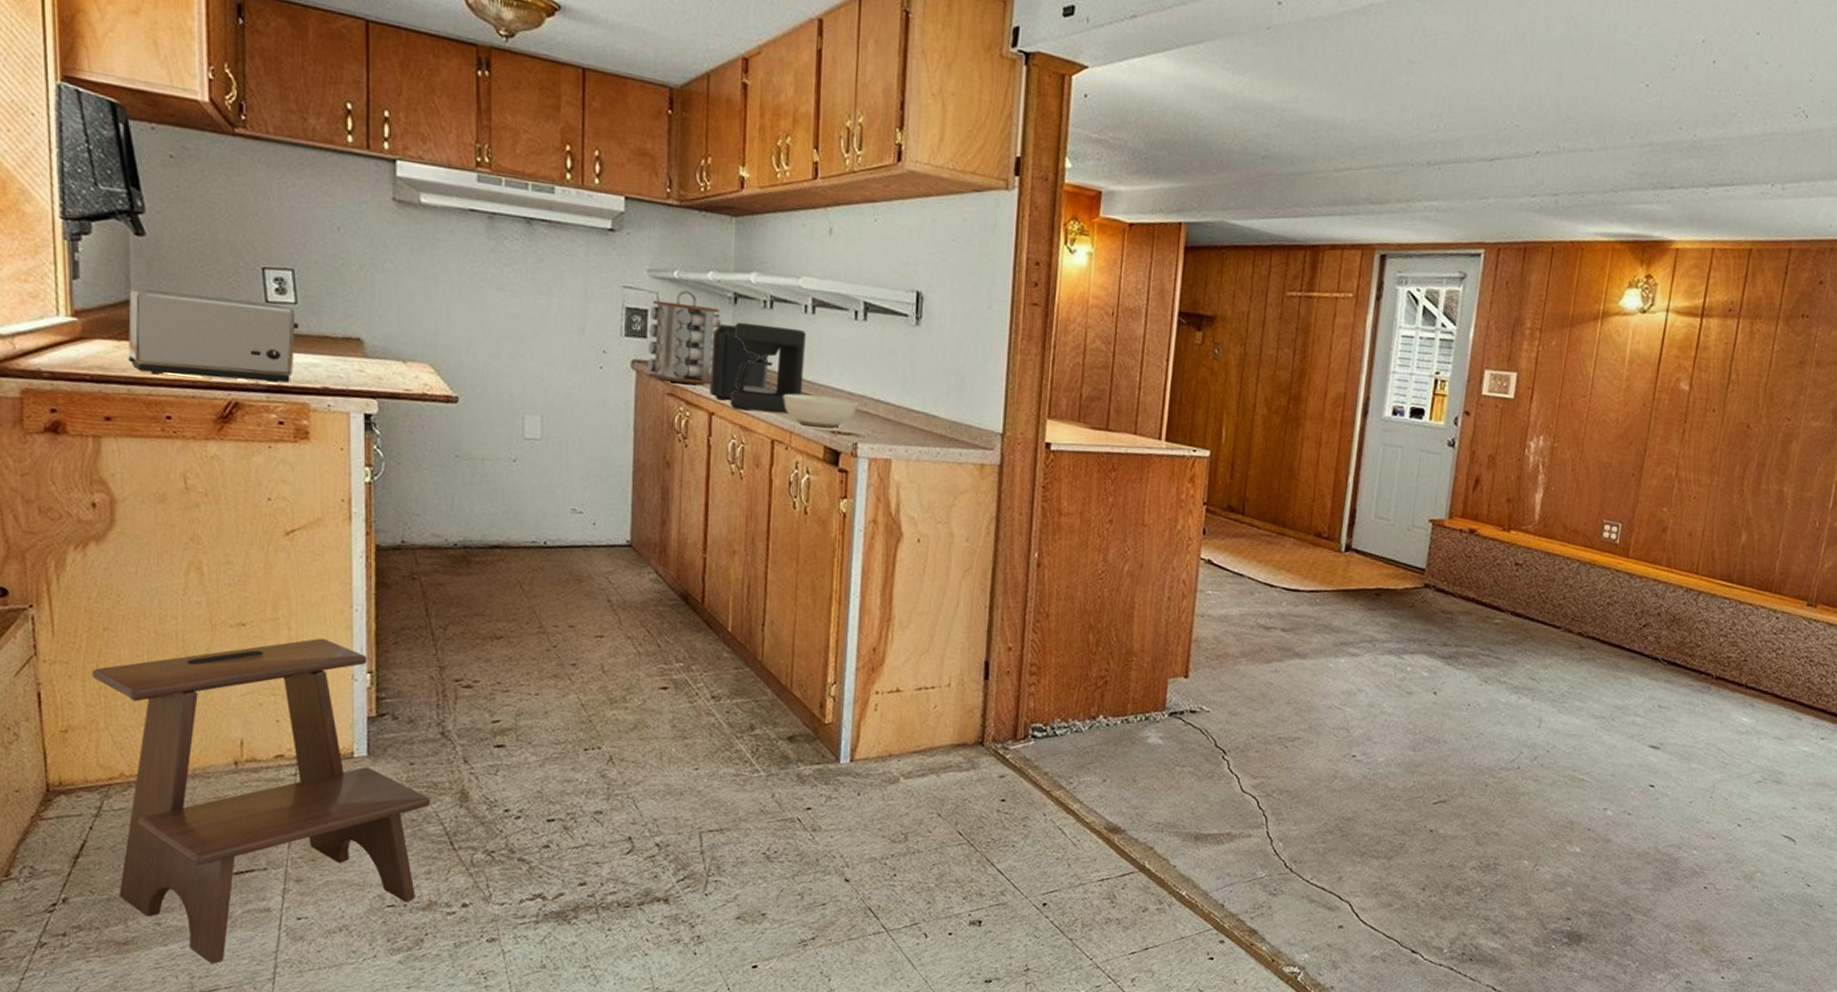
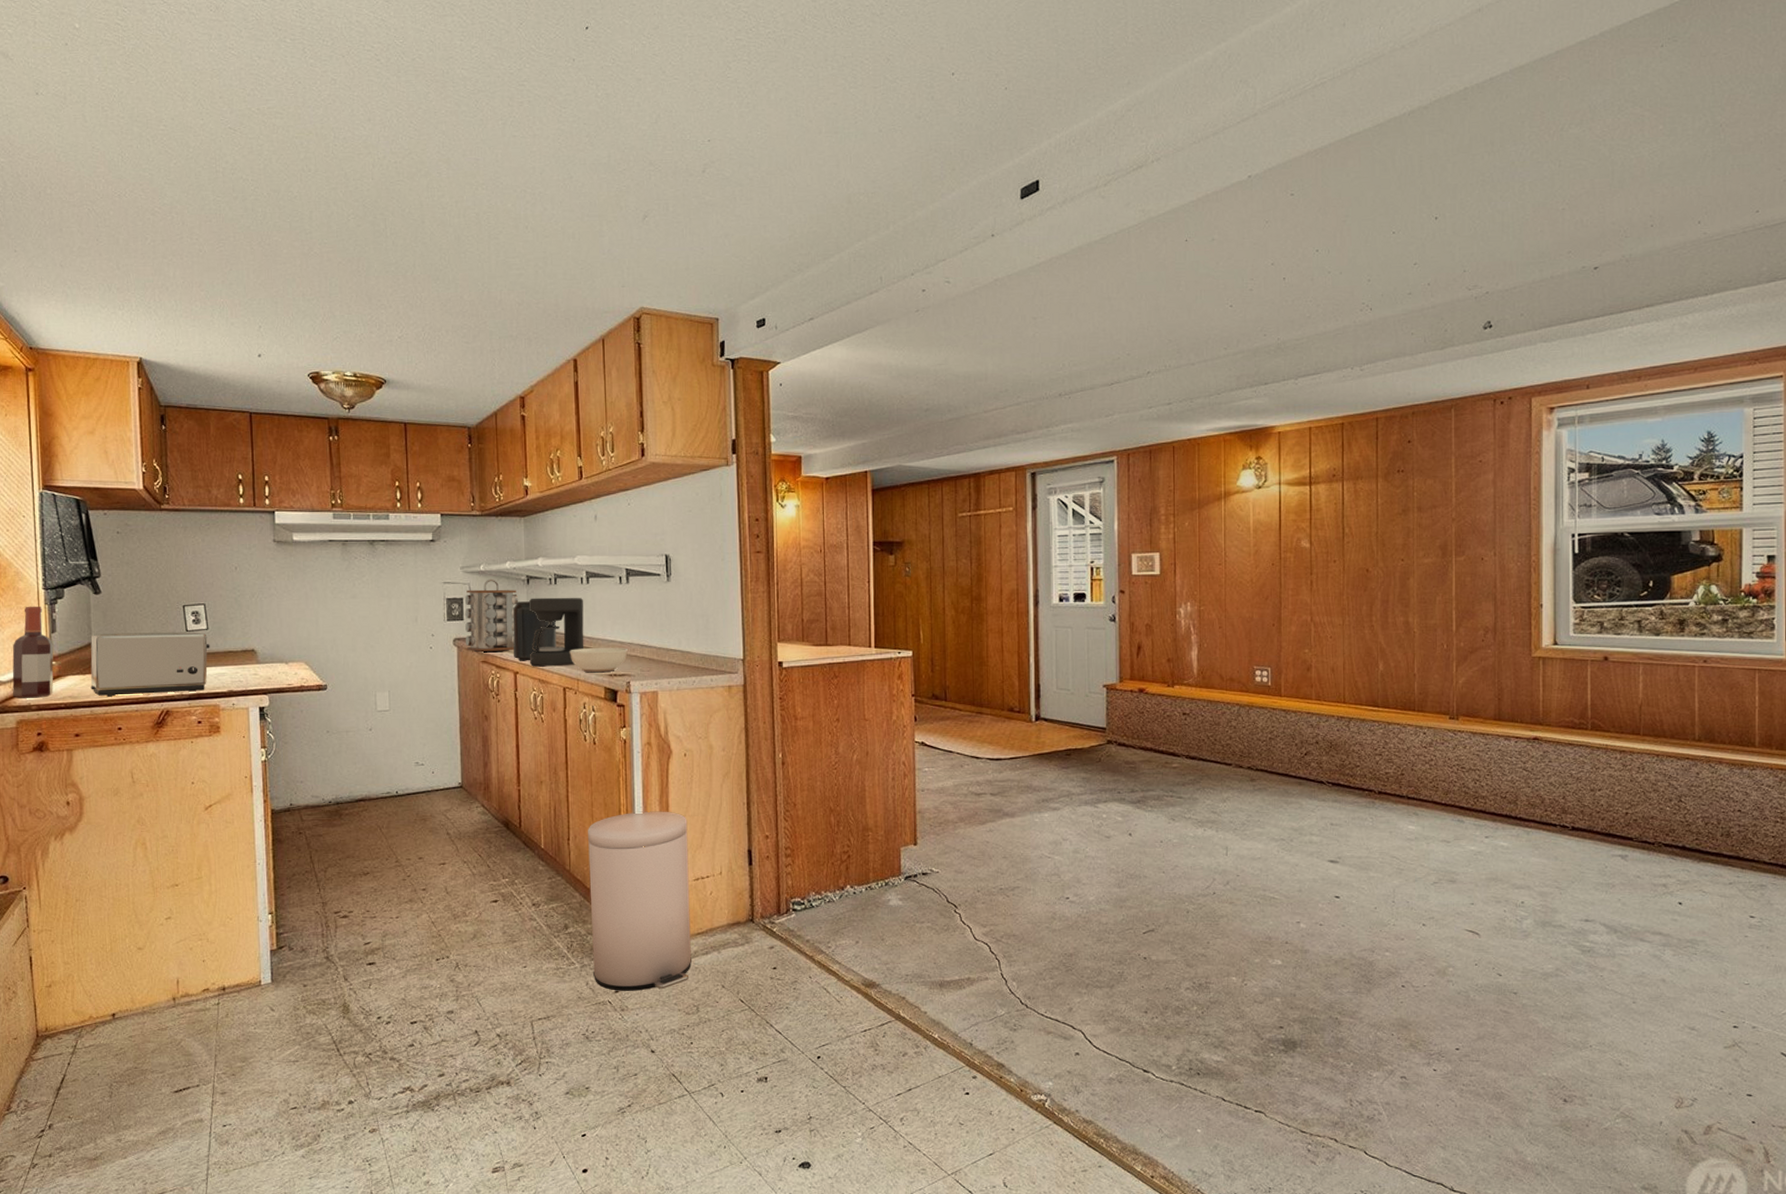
bottle: none [14,237,76,364] -> present [12,606,54,700]
step stool: present [92,638,431,964] -> none [68,889,321,1170]
pedal bin: none [782,601,914,812] -> present [588,811,693,991]

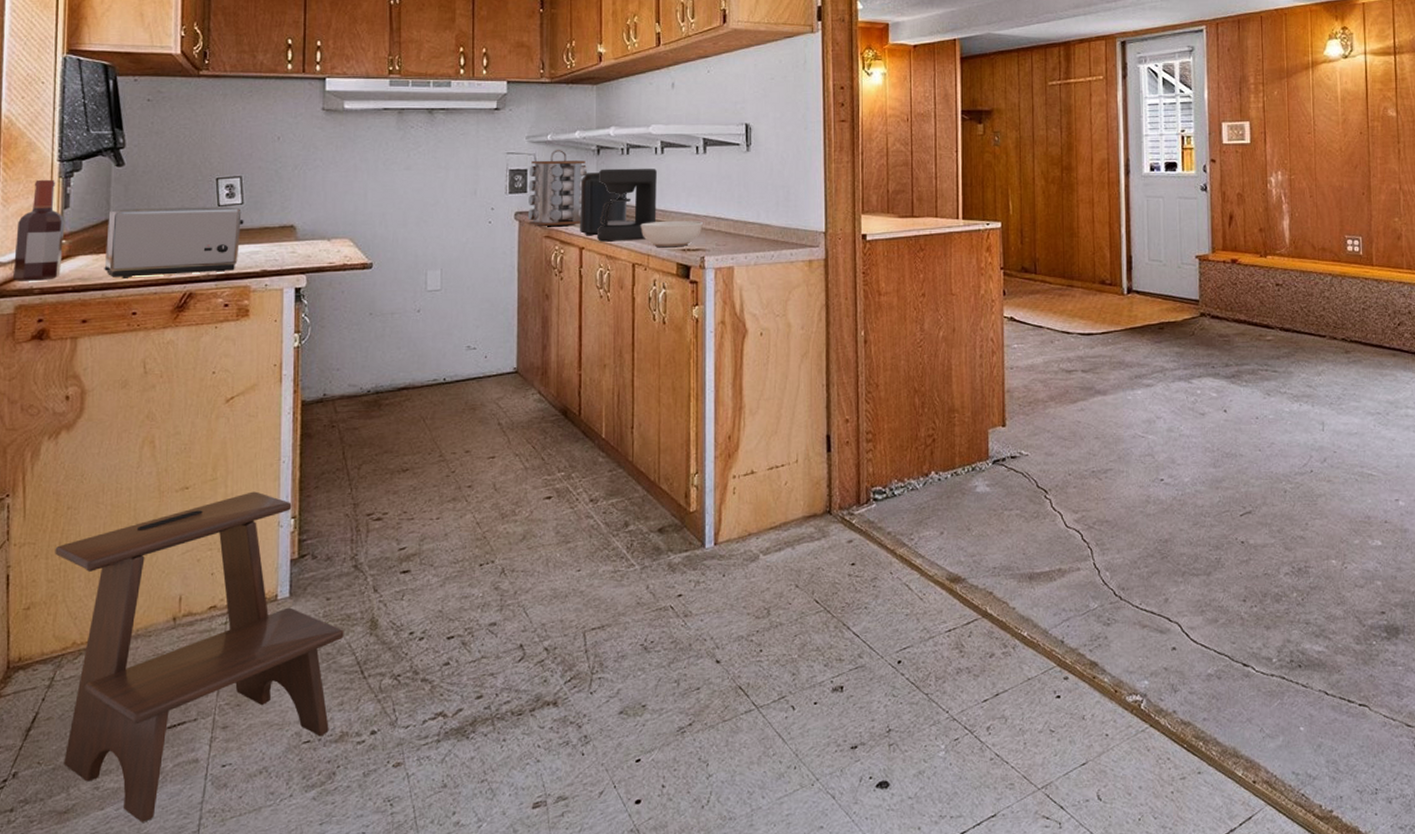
step stool: none [68,889,321,1170] -> present [55,491,344,823]
pedal bin: present [588,811,693,991] -> none [654,395,764,595]

